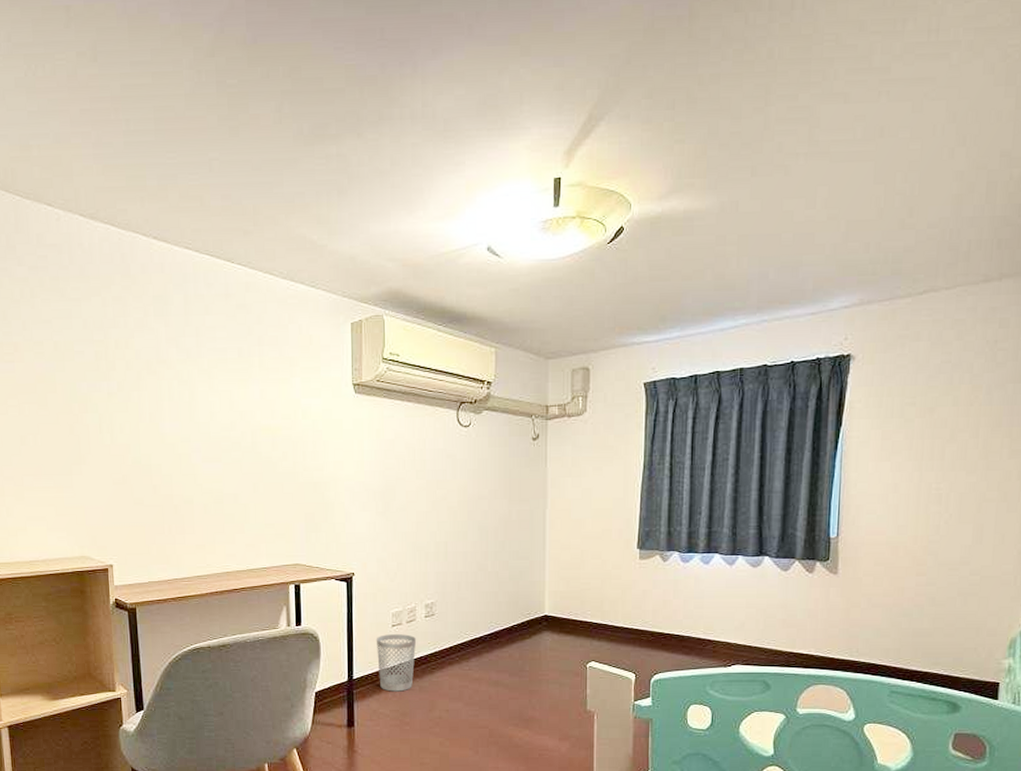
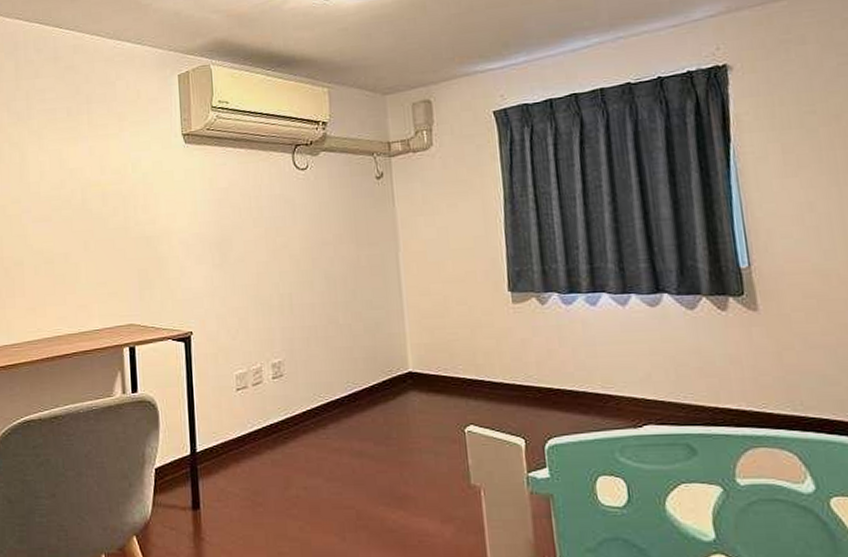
wastebasket: present [376,634,417,692] -> none [219,399,265,466]

